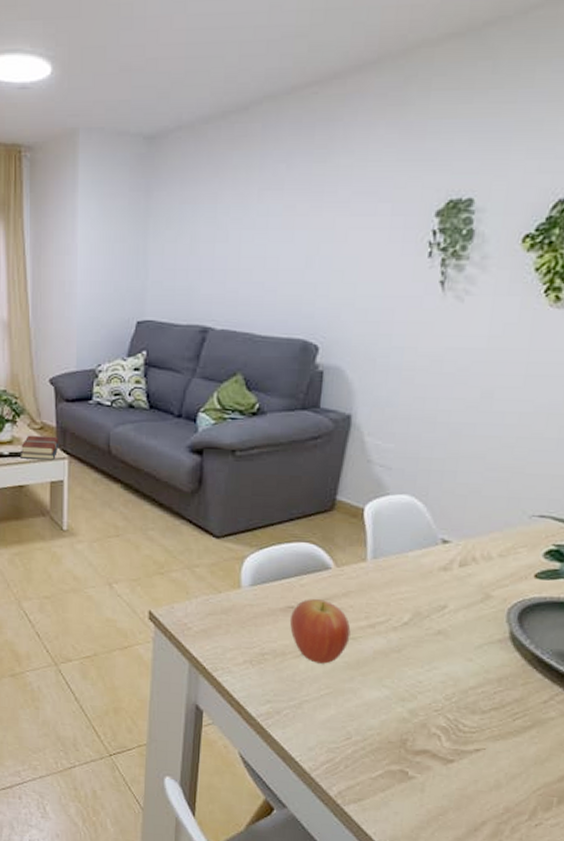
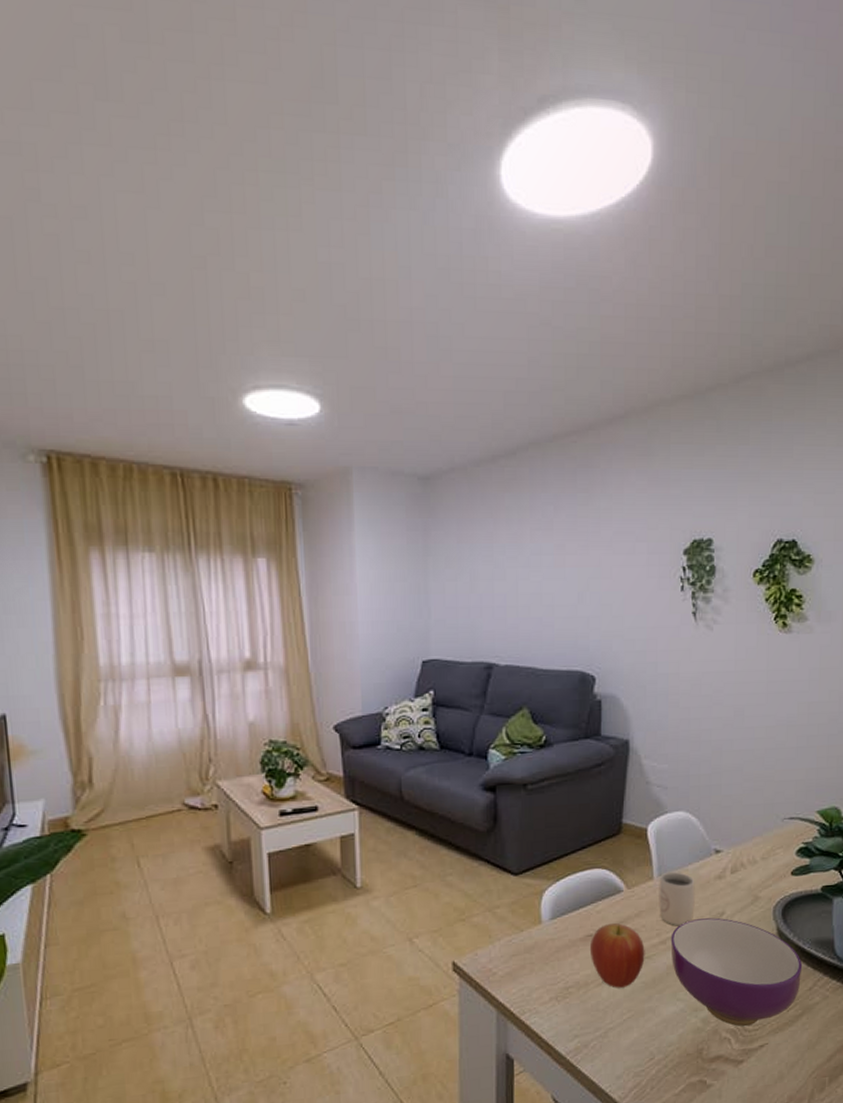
books: present [21,435,59,460] -> none [305,787,348,814]
mug: none [370,555,415,613] -> present [657,871,695,926]
bowl: none [380,608,538,726] -> present [670,917,803,1026]

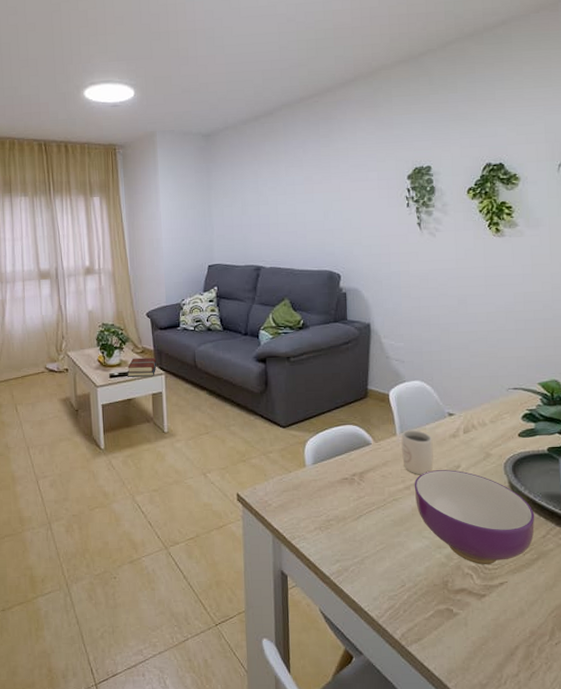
books: none [305,787,348,814] -> present [127,357,157,377]
fruit: present [589,923,645,988] -> none [345,470,393,524]

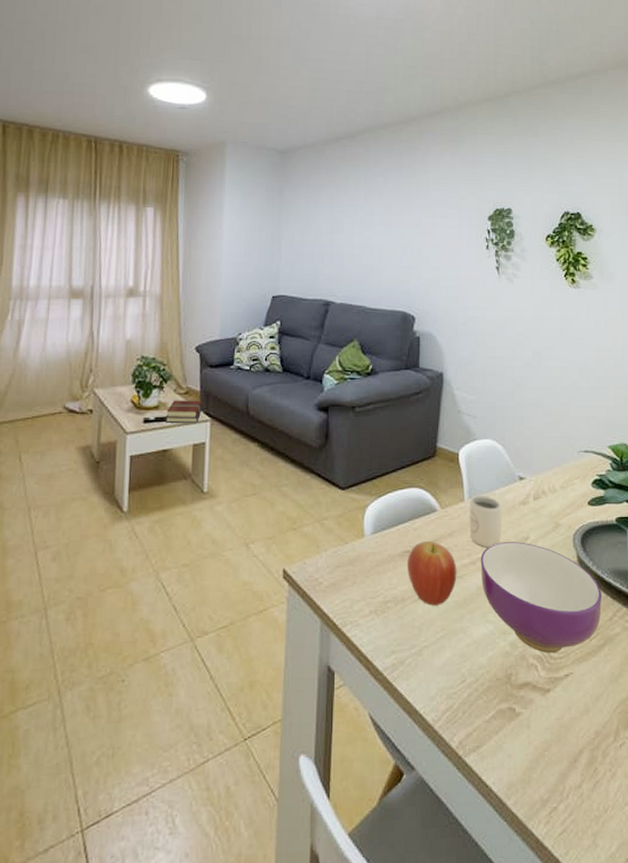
fruit: none [345,470,393,524] -> present [406,541,457,606]

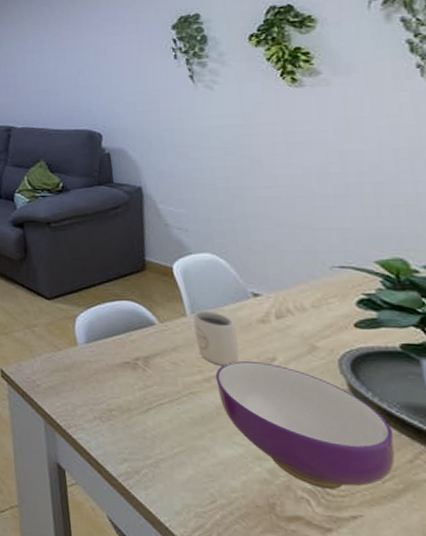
fruit: present [406,541,457,606] -> none [127,354,190,420]

